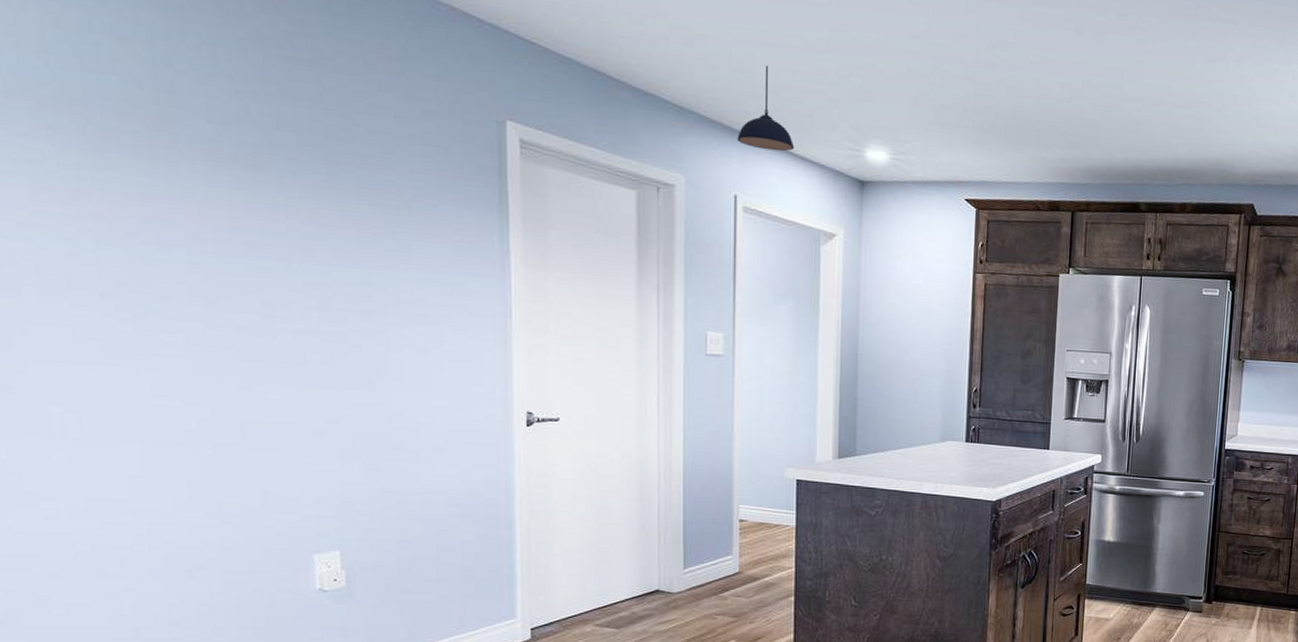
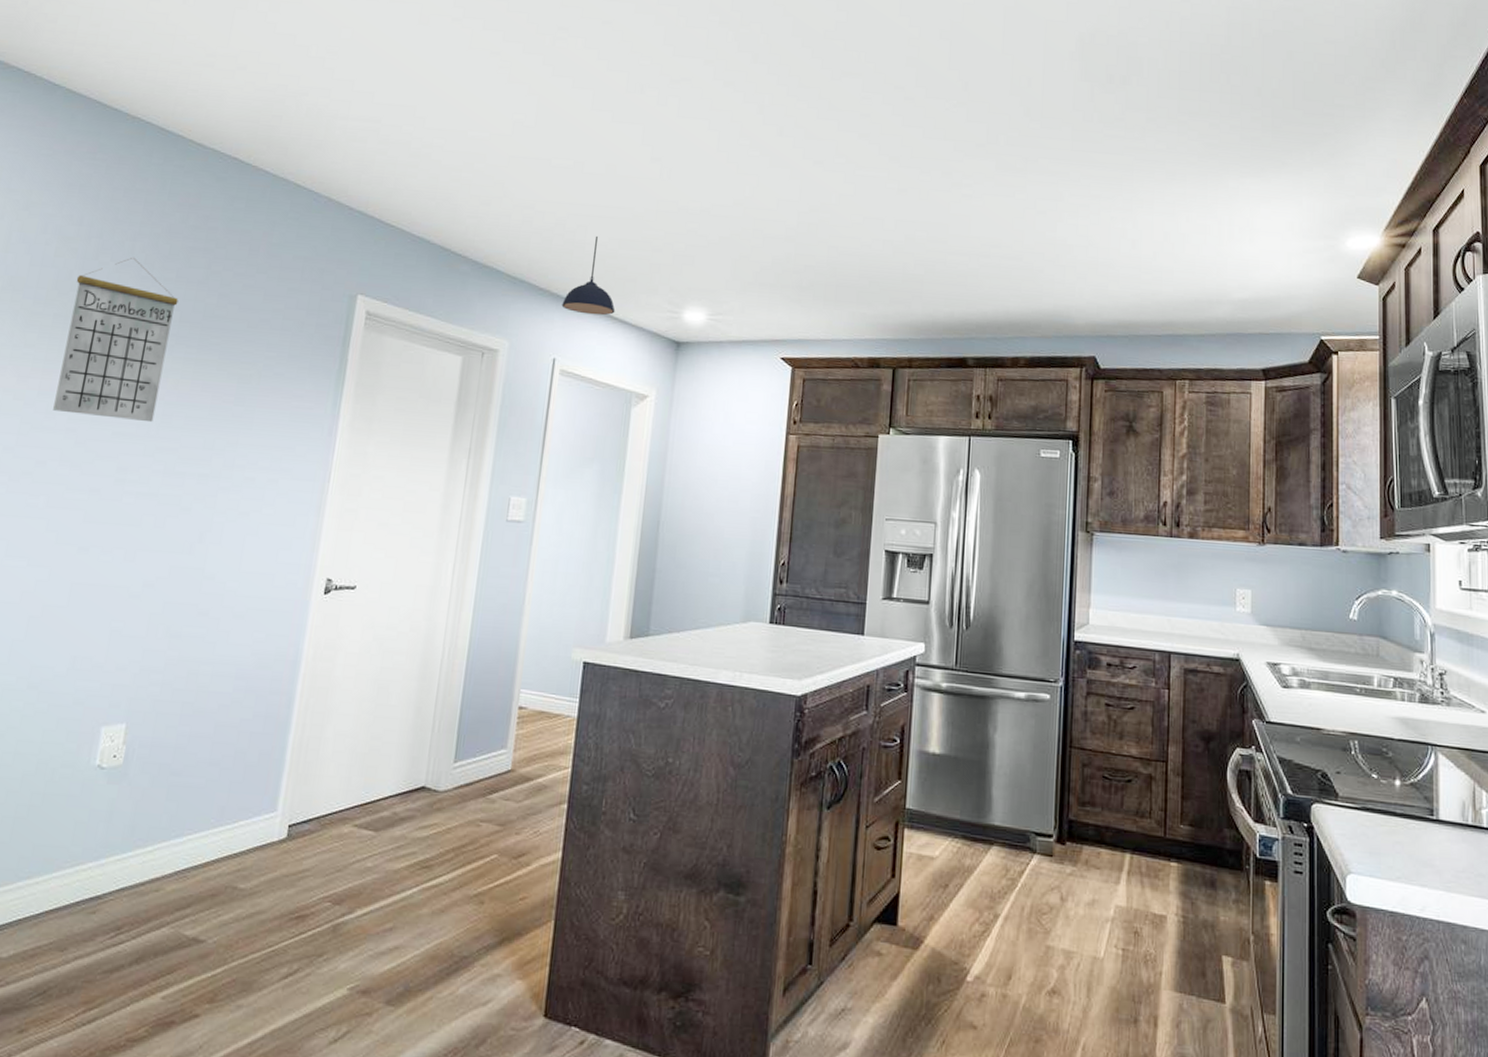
calendar: none [150,67,293,256] -> present [53,258,179,423]

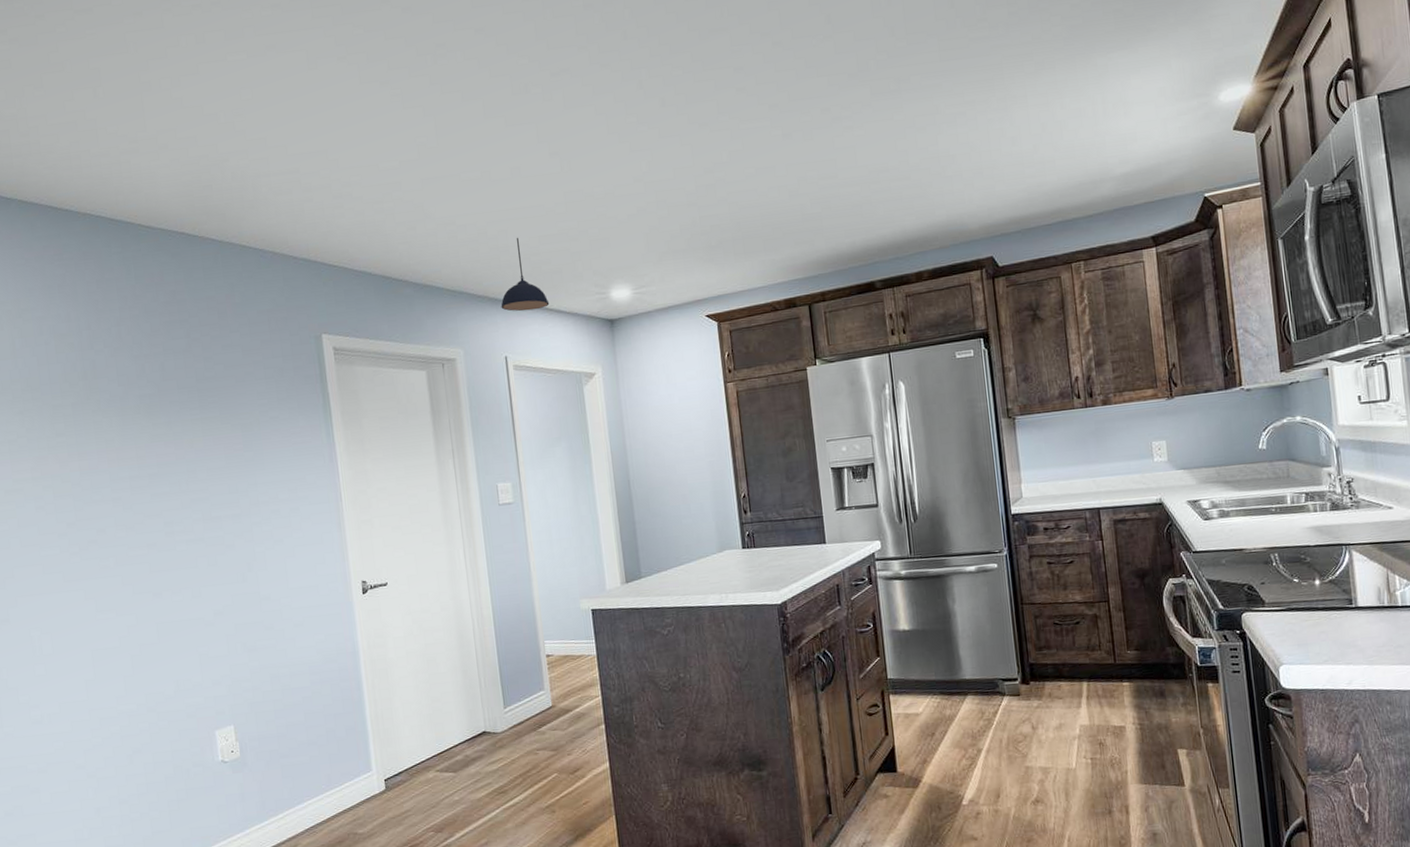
calendar: present [53,258,179,423] -> none [80,341,182,486]

